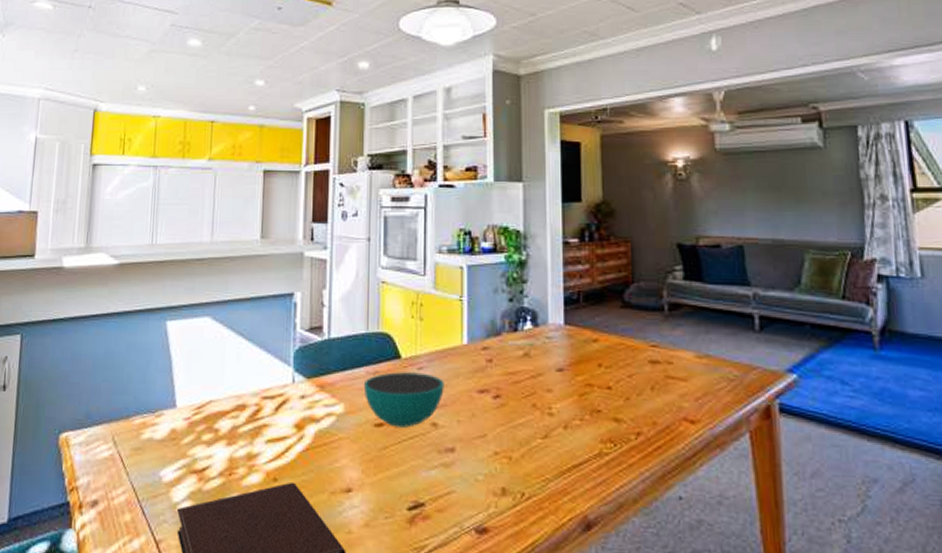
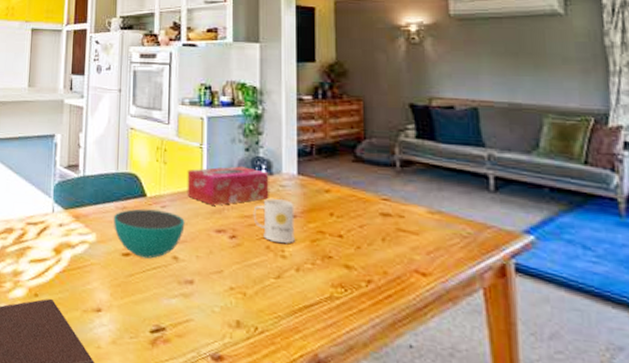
tissue box: none [446,319,535,363] -> present [187,166,269,206]
mug: none [518,351,562,401] -> present [253,197,295,244]

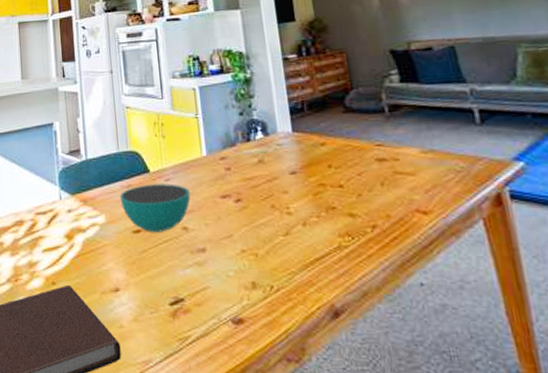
tissue box: present [187,166,269,206] -> none [186,131,268,172]
mug: present [253,197,295,244] -> none [254,157,298,201]

